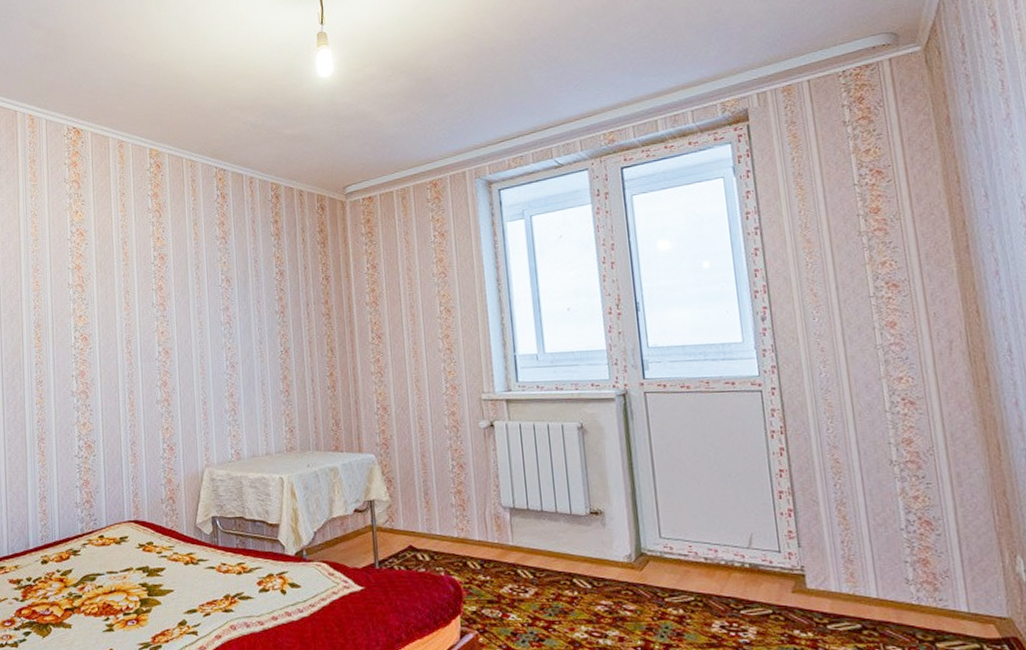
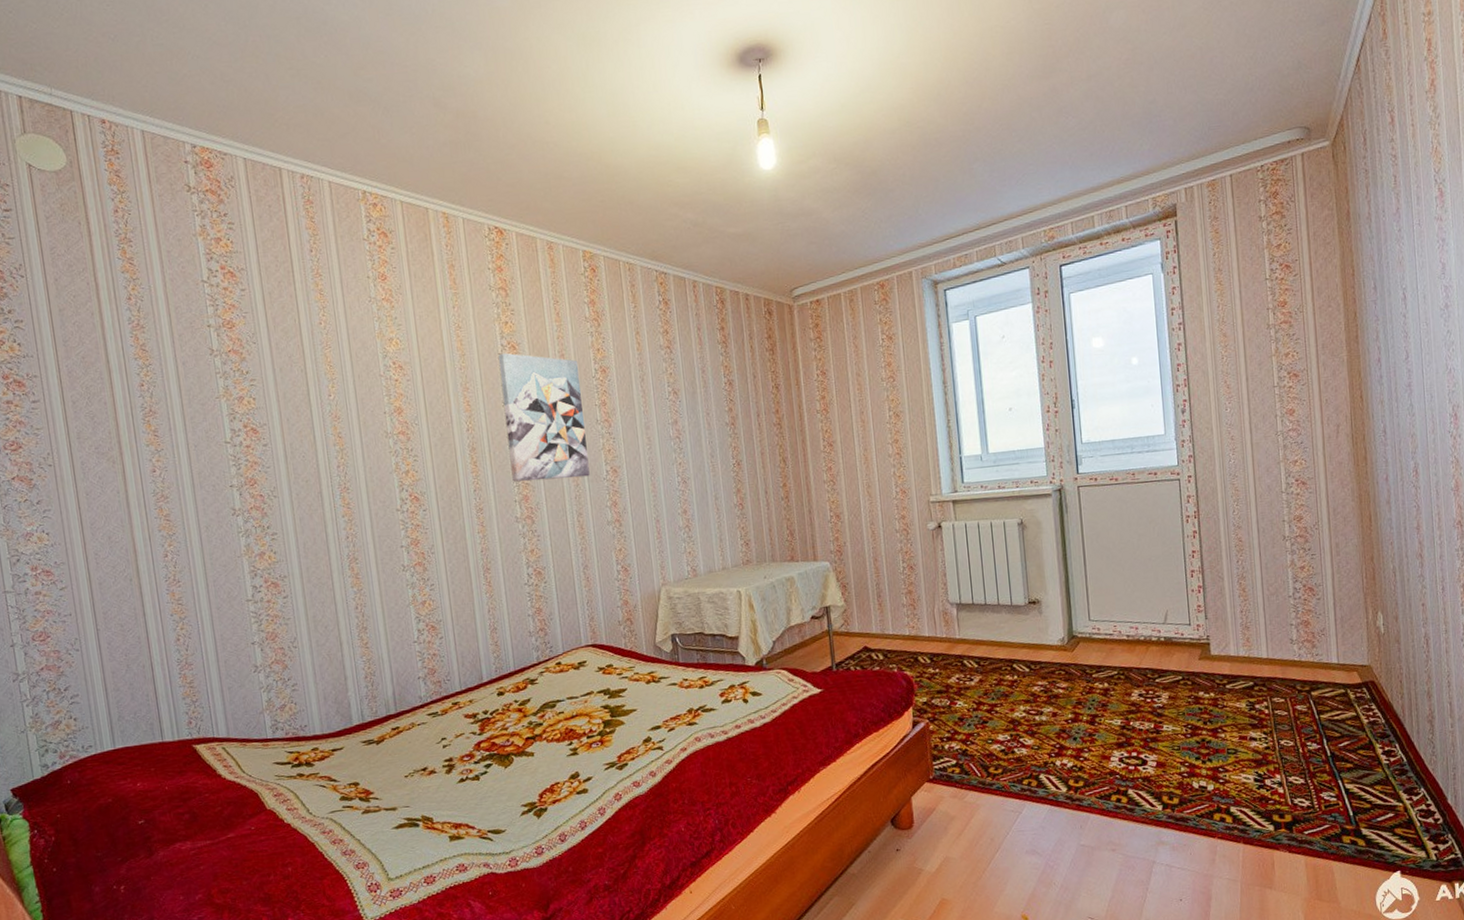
wall art: none [67,239,143,358] -> present [498,352,590,482]

